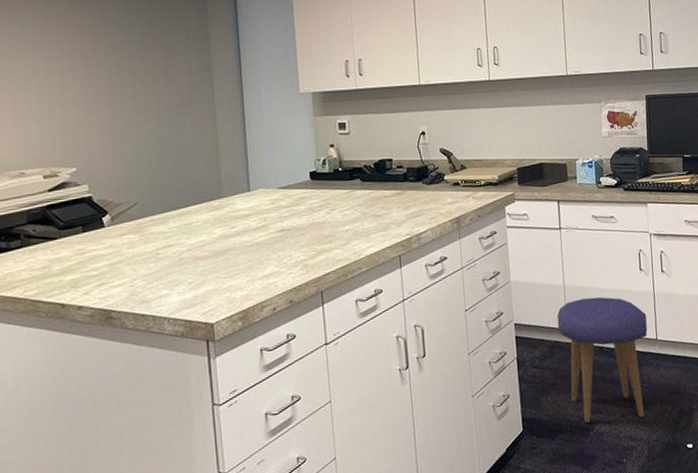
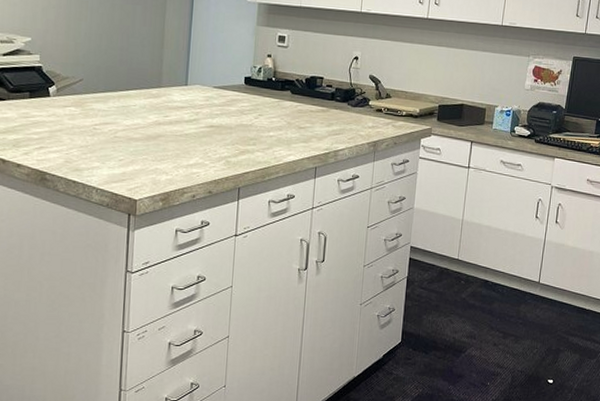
stool: present [556,296,648,423] -> none [450,234,534,349]

